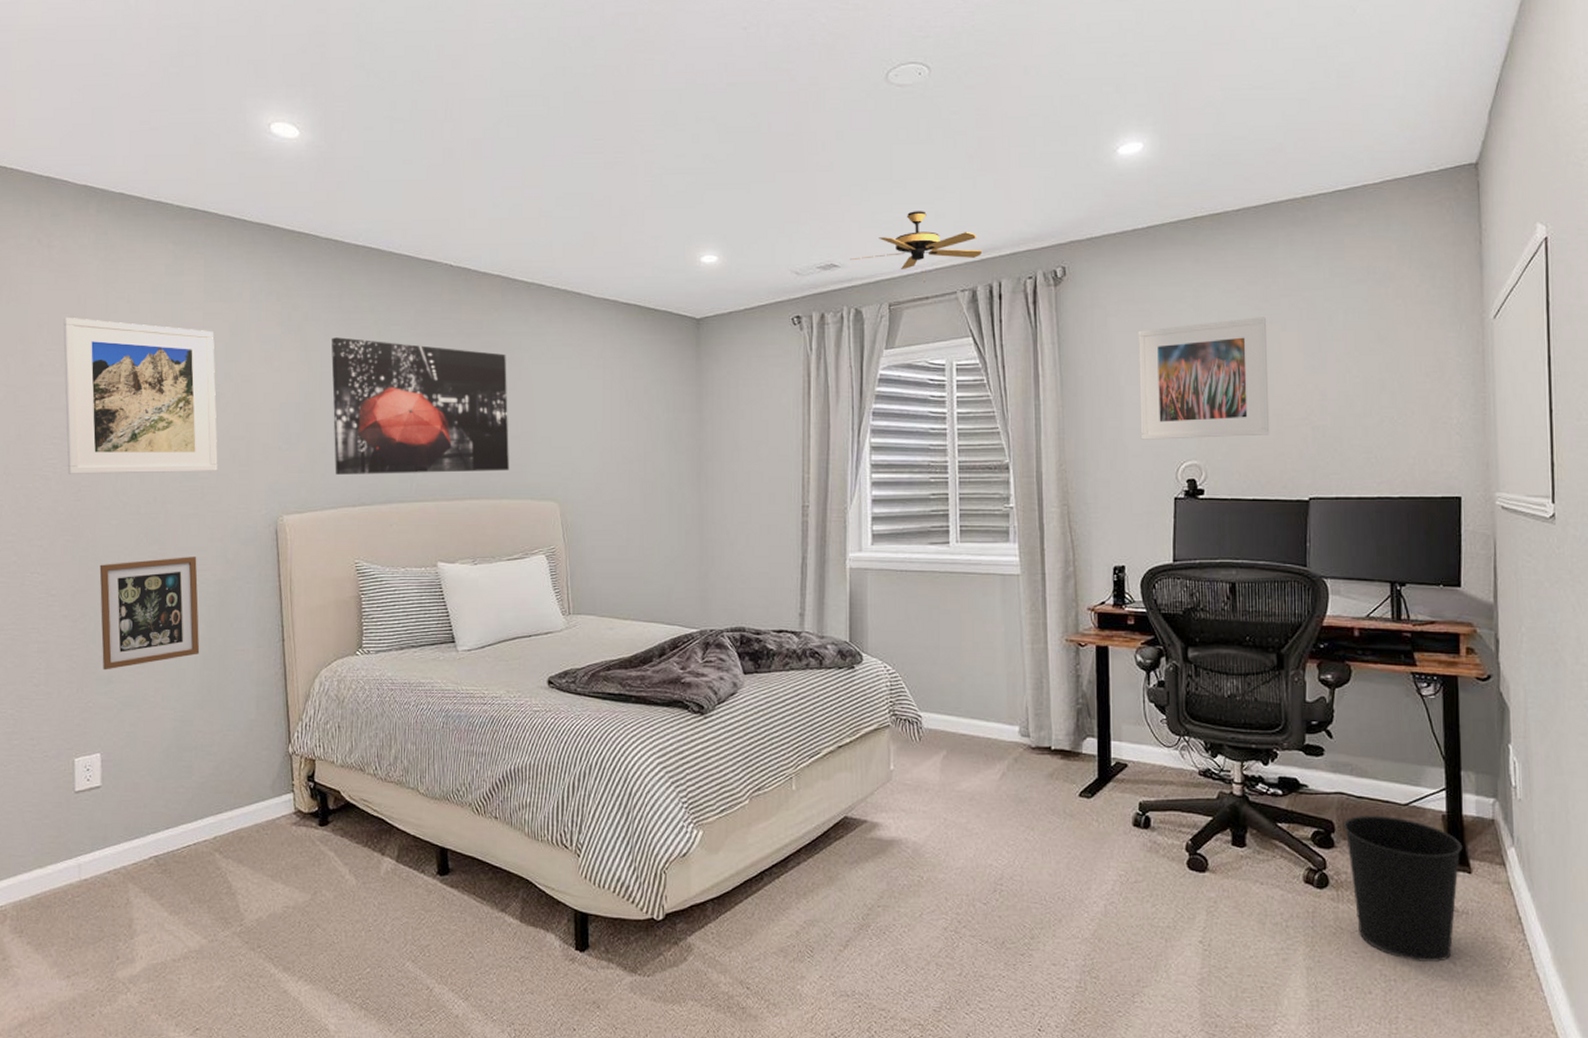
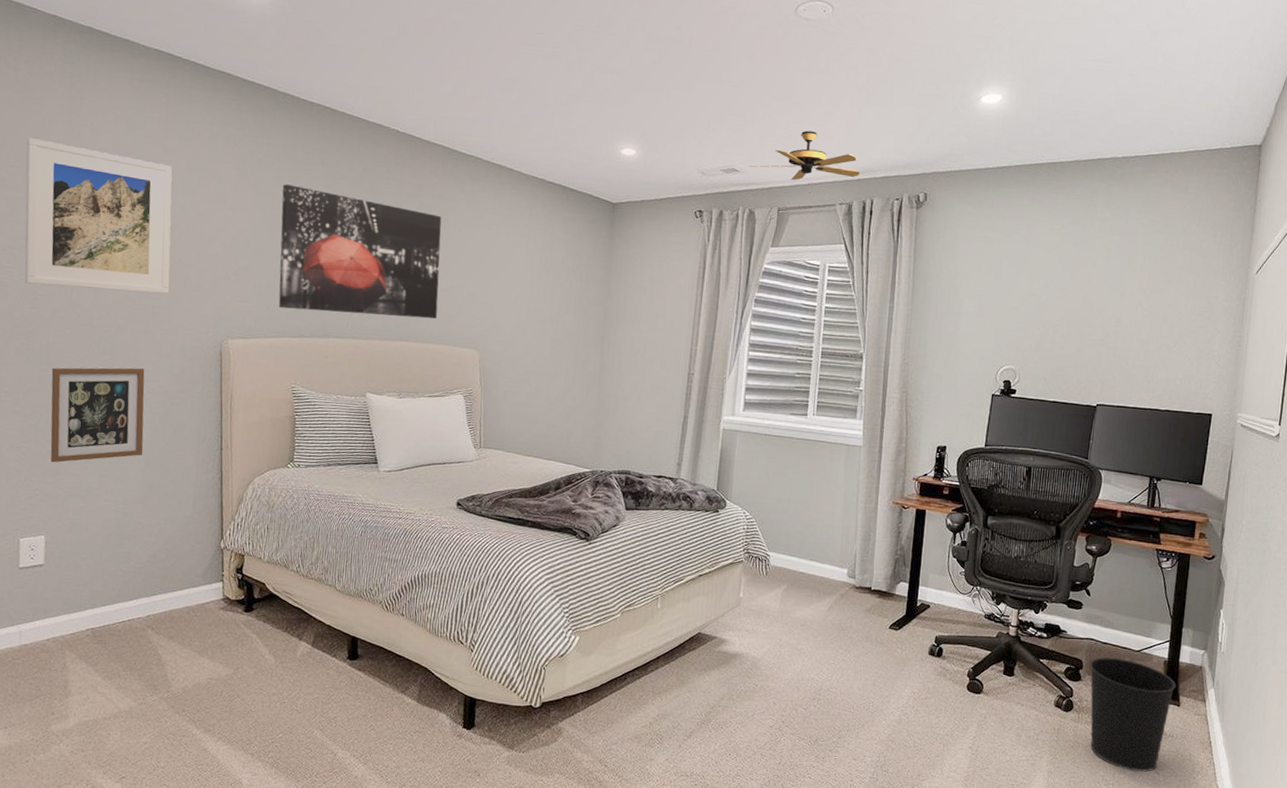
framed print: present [1138,317,1270,440] -> none [971,252,1082,350]

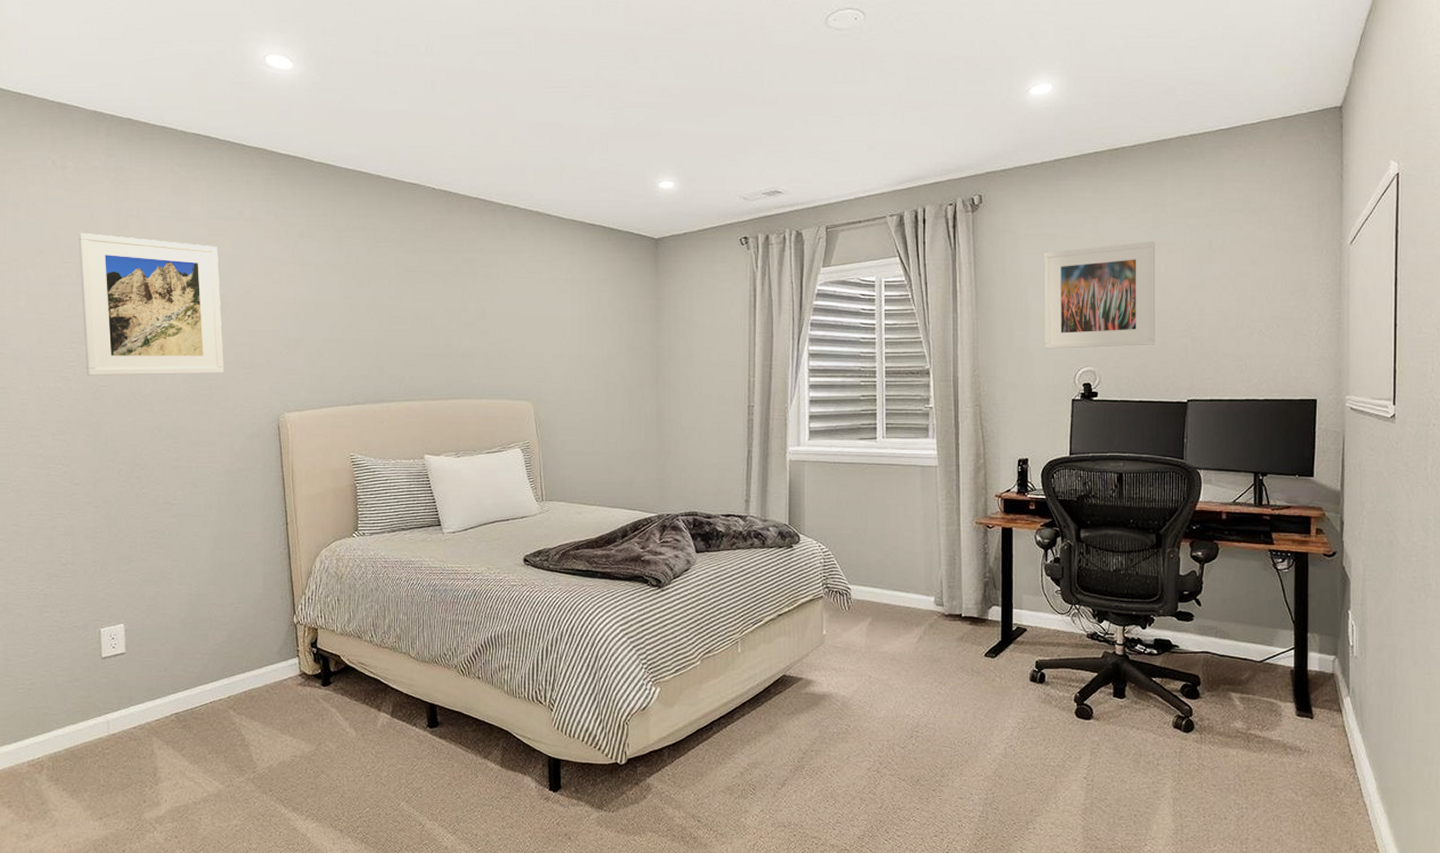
picture frame: present [50,367,145,463] -> none [118,450,212,551]
wall art: present [278,184,442,319] -> none [326,253,488,377]
ceiling fan: present [749,130,861,194] -> none [792,143,909,208]
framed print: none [971,252,1082,350] -> present [1044,241,1156,349]
wastebasket: present [1089,657,1176,772] -> none [1207,670,1307,792]

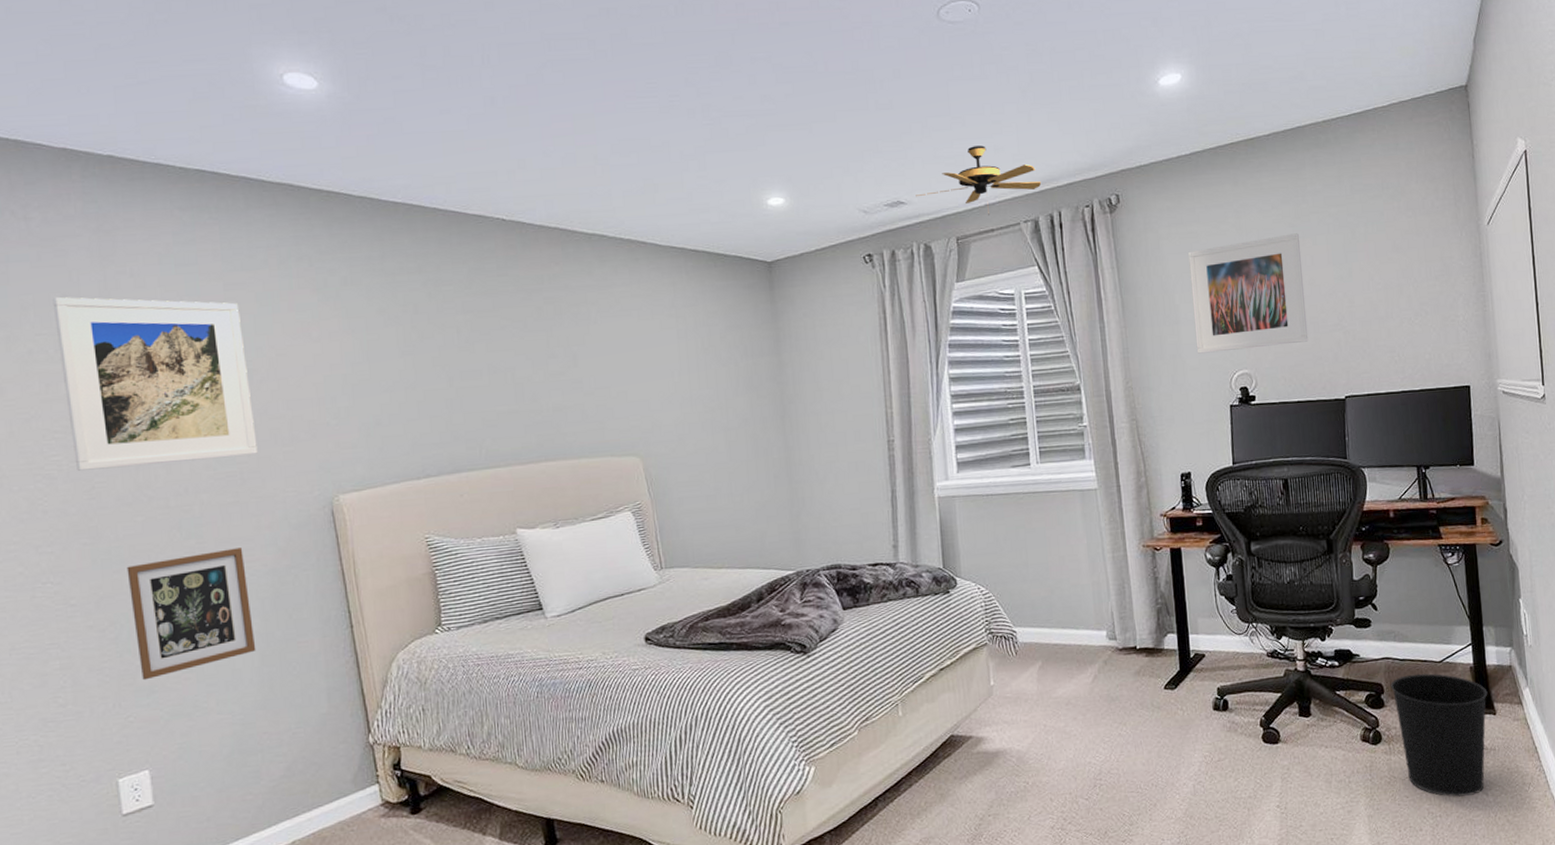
picture frame: none [118,450,212,551] -> present [126,548,256,681]
ceiling fan: none [792,143,909,208] -> present [916,145,1042,216]
wastebasket: none [1207,670,1307,792] -> present [1390,673,1488,797]

